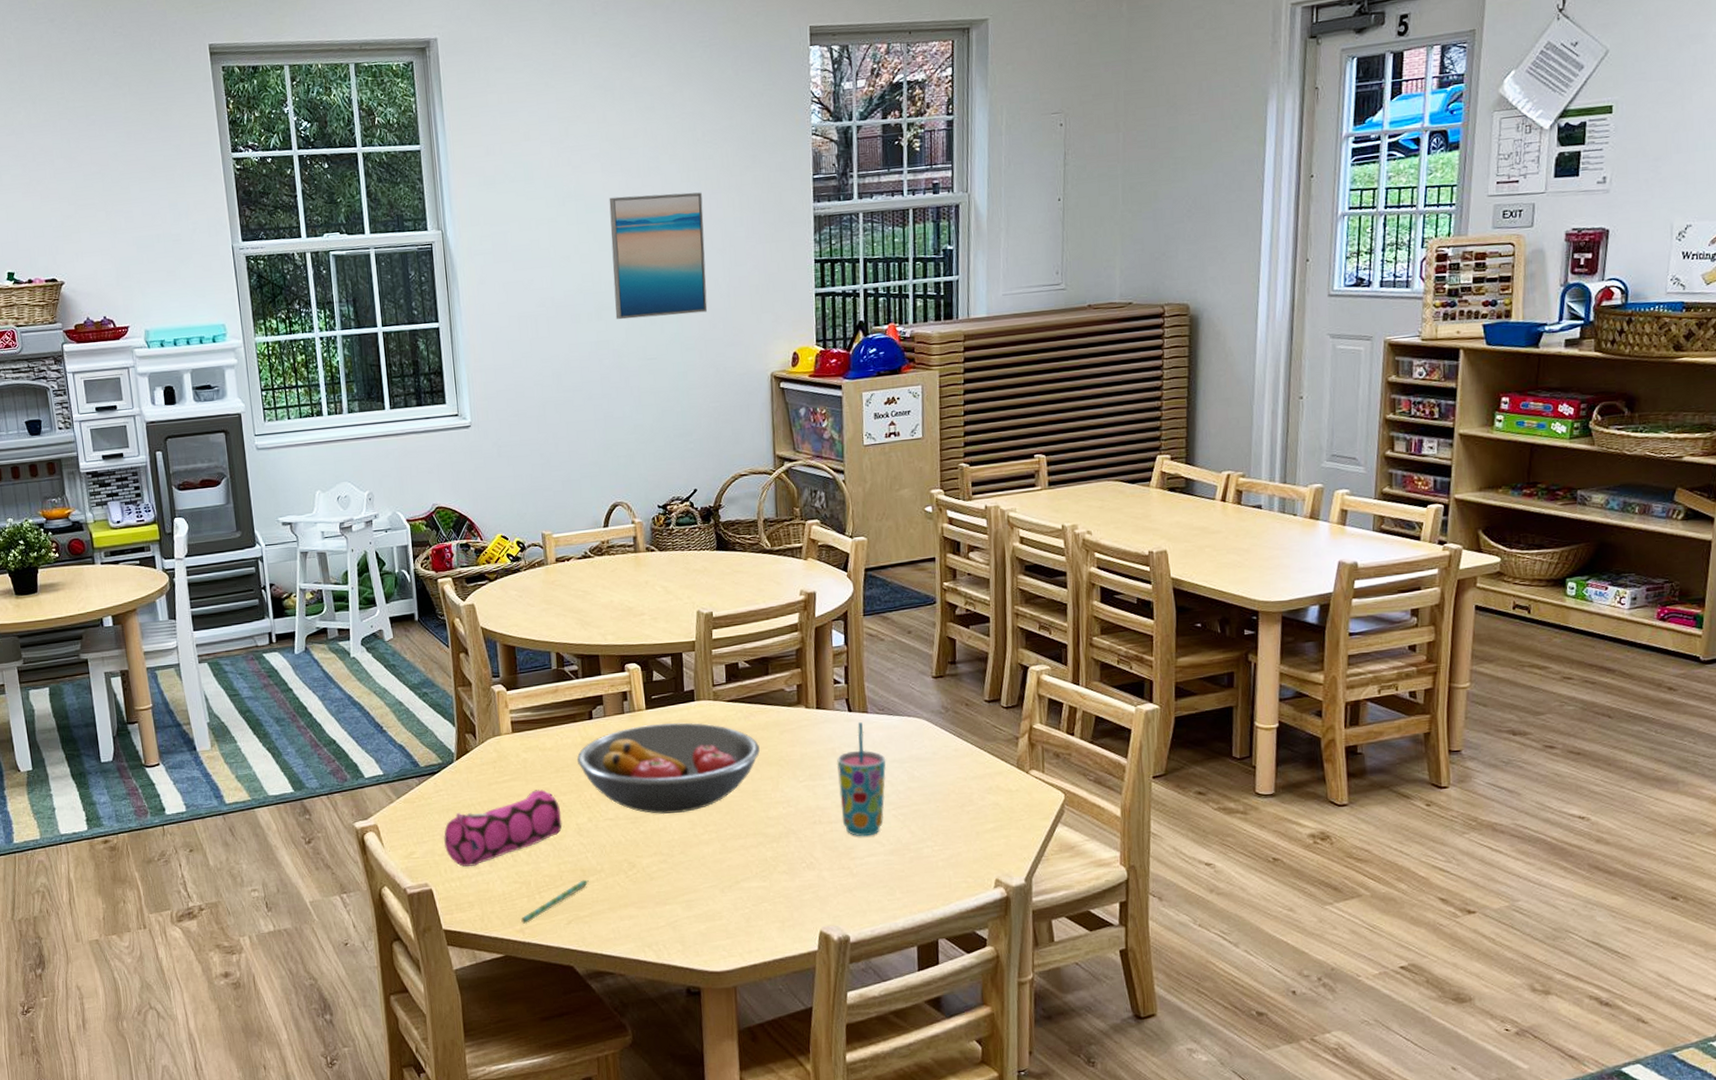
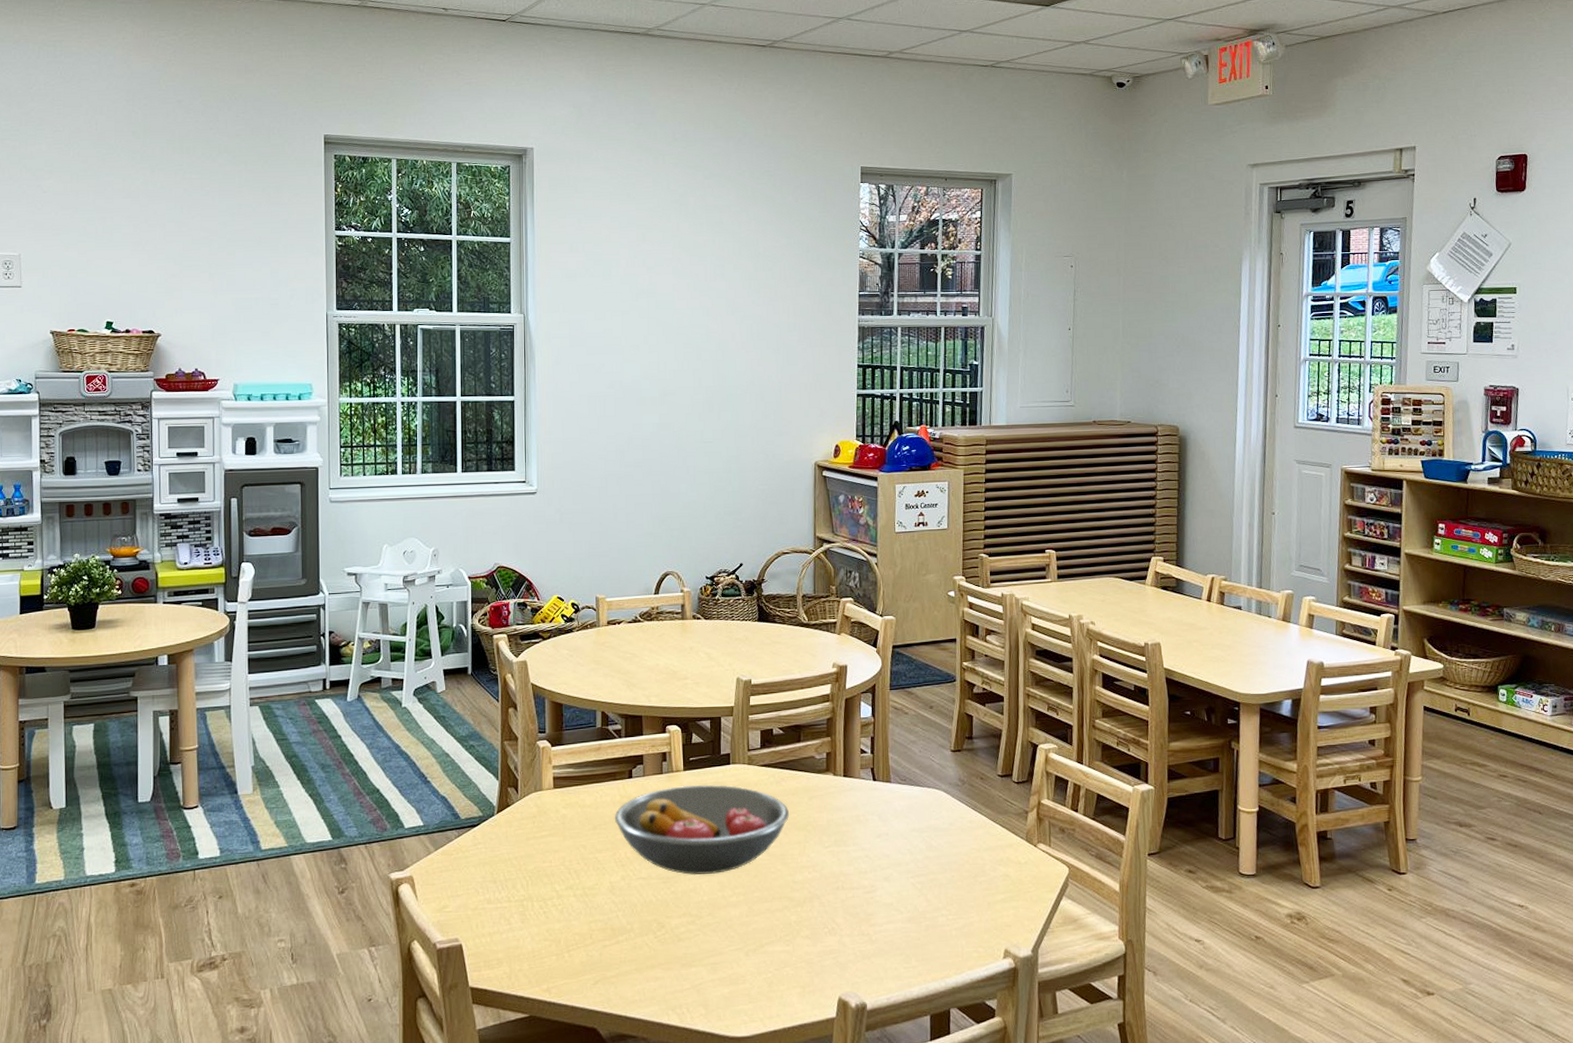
pencil case: present [443,789,563,867] -> none [477,846,596,923]
pencil: present [521,879,589,924] -> none [548,939,618,983]
wall art: present [609,192,708,320] -> none [677,297,761,405]
cup: present [836,722,886,837] -> none [860,791,907,904]

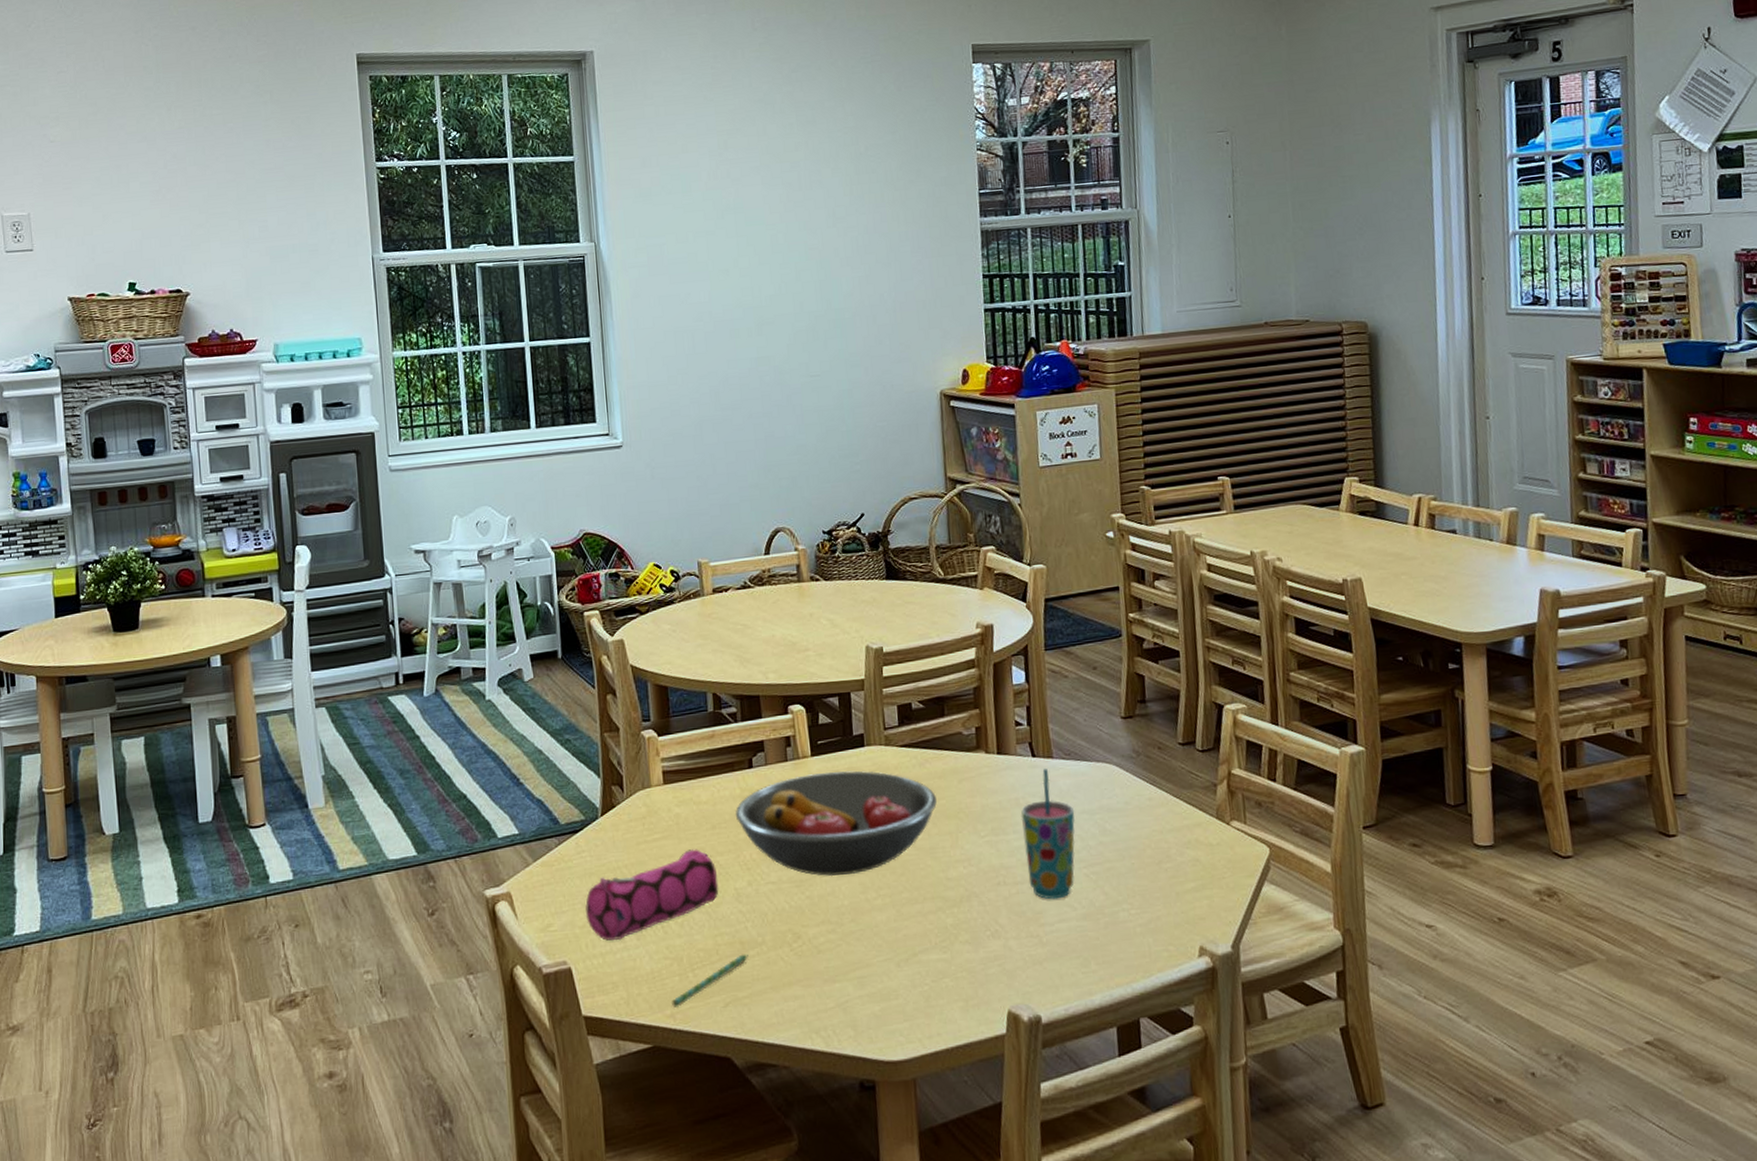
pencil case: none [477,846,596,923] -> present [585,849,719,941]
pencil: none [548,939,618,983] -> present [672,954,748,1008]
cup: none [860,791,907,904] -> present [1020,769,1076,900]

